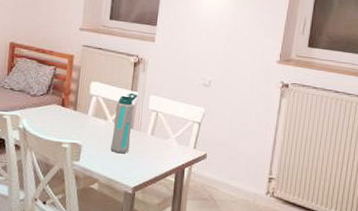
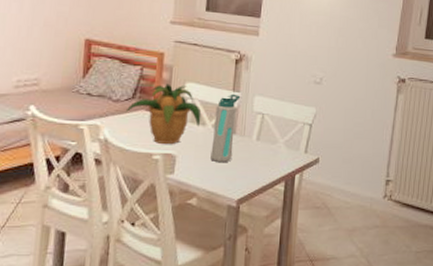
potted plant: none [40,82,104,135] -> present [125,83,202,144]

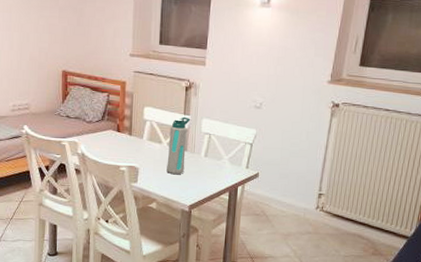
potted plant: present [125,83,202,144] -> none [97,108,158,158]

